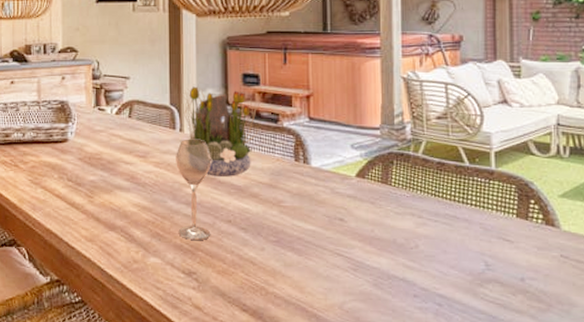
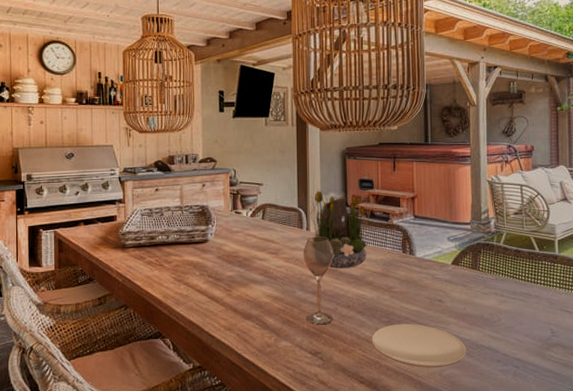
plate: none [256,245,374,299] -> present [372,324,466,368]

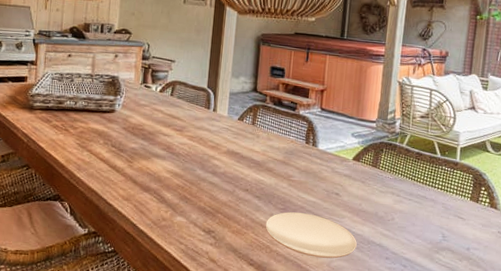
wineglass: present [303,236,334,325] -> none [203,118,238,205]
flower arrangement: present [308,191,374,268] -> none [218,73,284,153]

